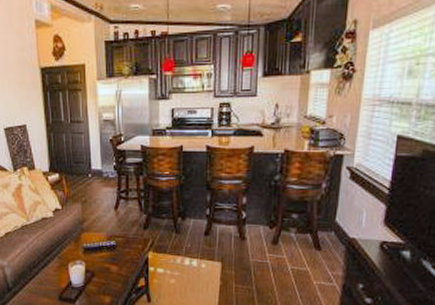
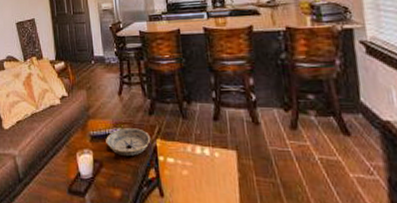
bowl: none [99,241,143,268] -> present [106,128,151,157]

